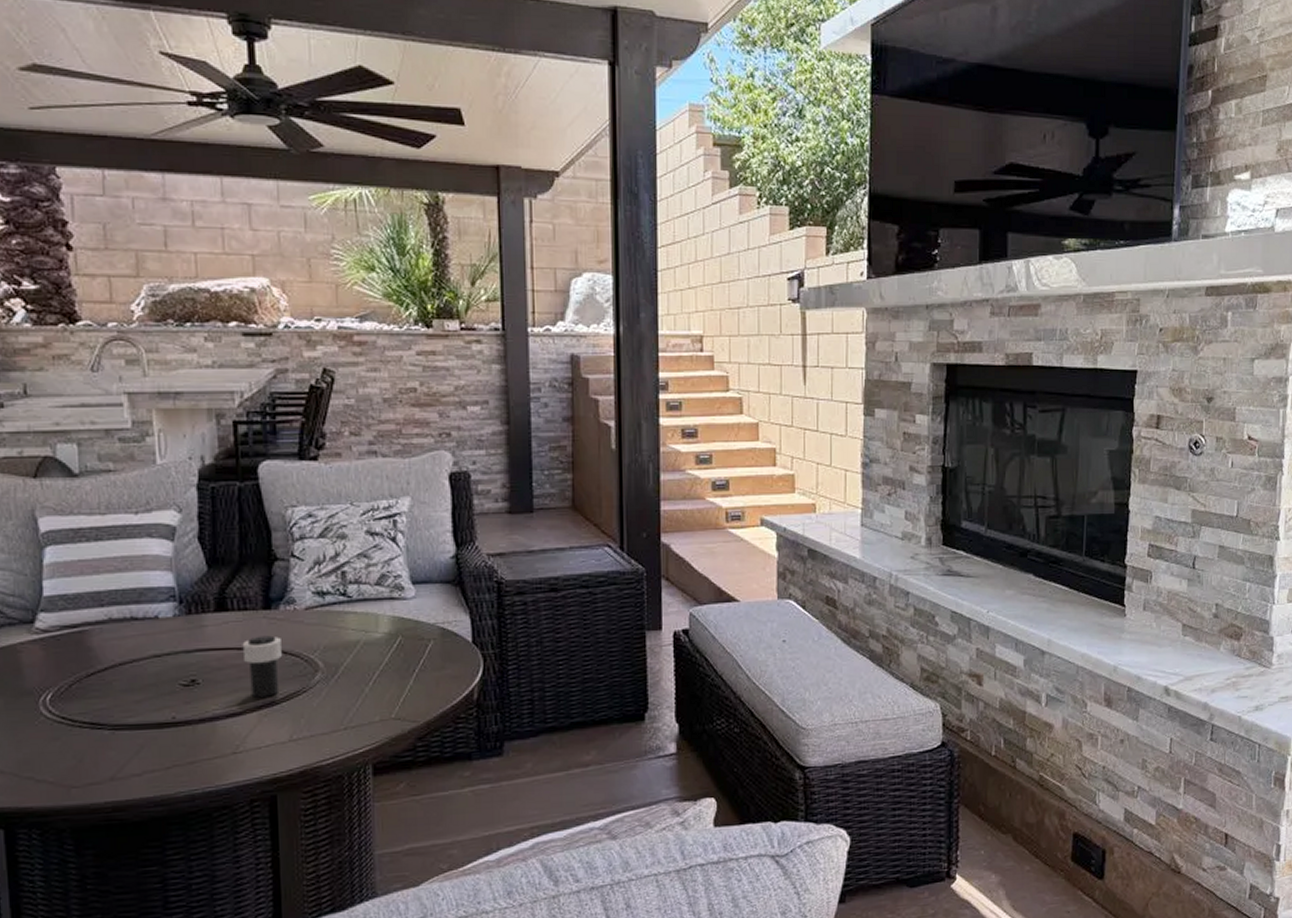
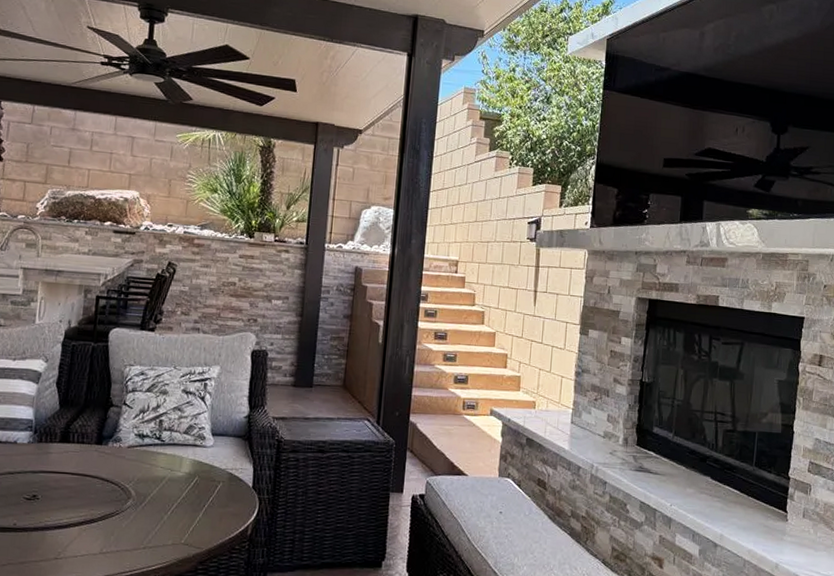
cup: present [242,635,282,698] -> none [74,465,106,515]

